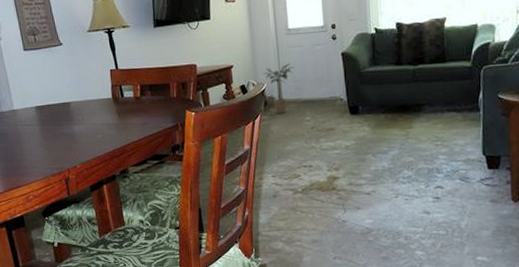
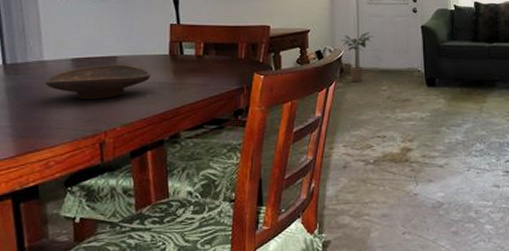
decorative bowl: none [17,109,99,142] -> present [45,64,151,100]

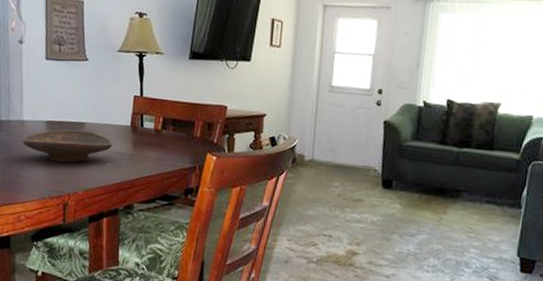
potted plant: present [340,31,375,82] -> none [296,121,332,175]

